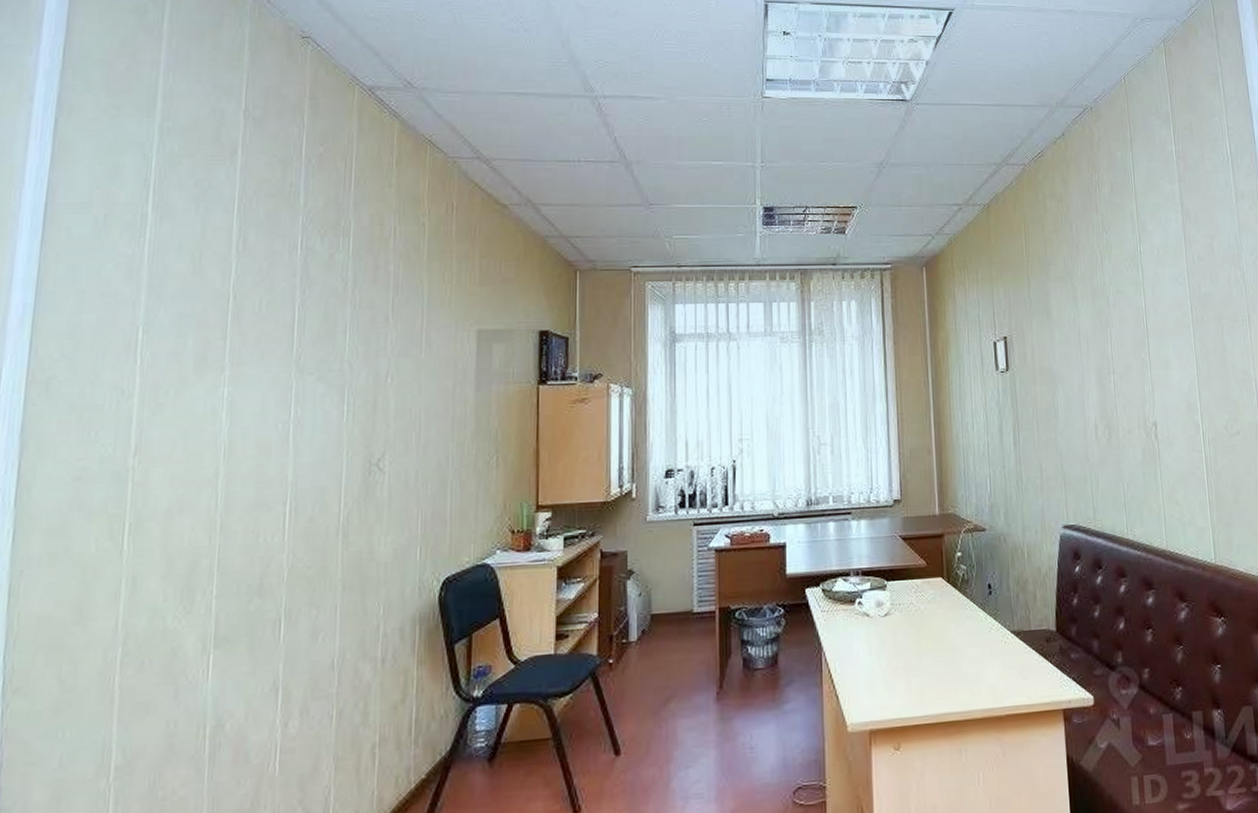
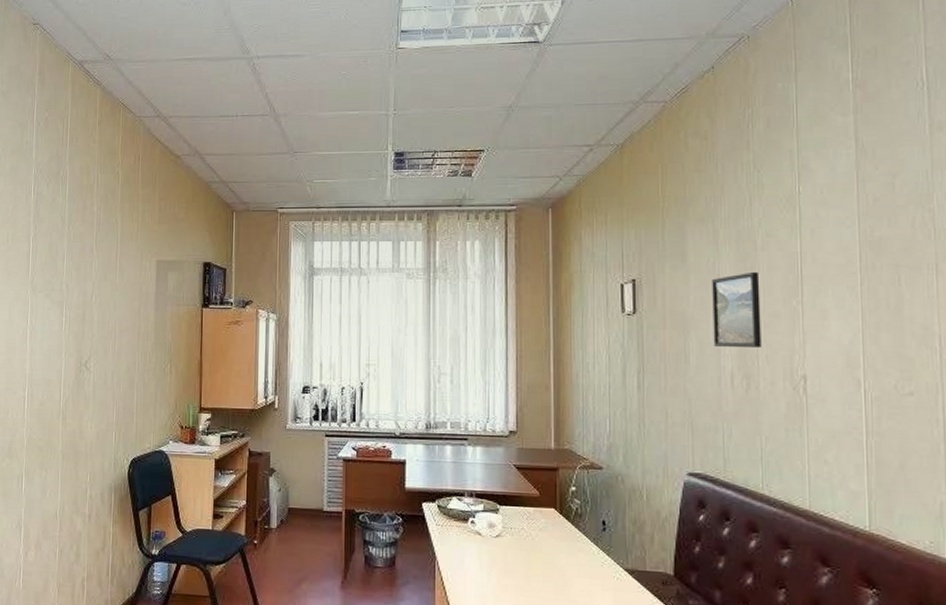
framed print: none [1074,326,1119,399] -> present [712,271,762,347]

